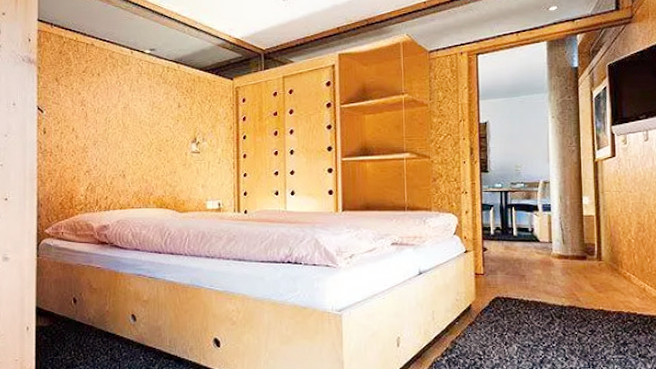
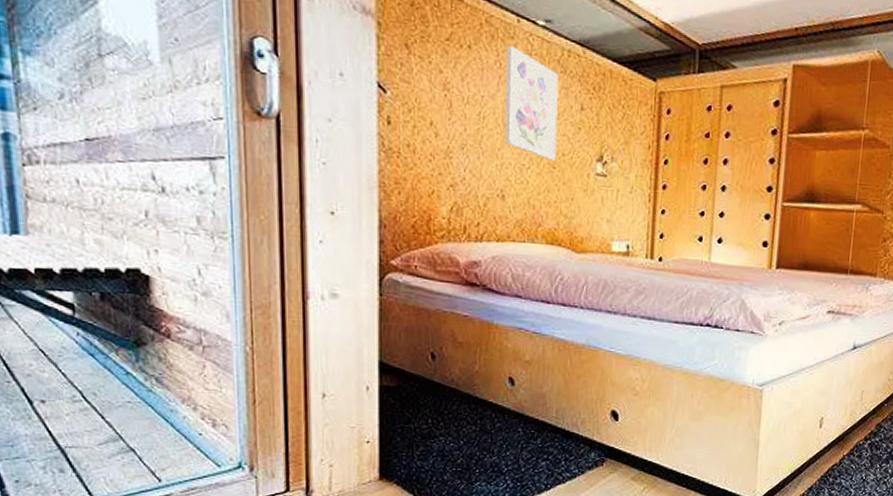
wall art: none [124,70,161,146] -> present [504,45,559,161]

